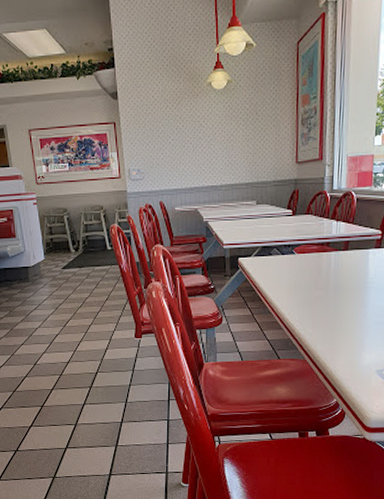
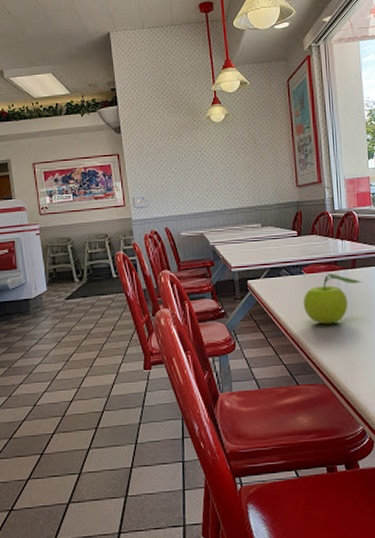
fruit: none [291,255,354,304] -> present [303,274,363,325]

